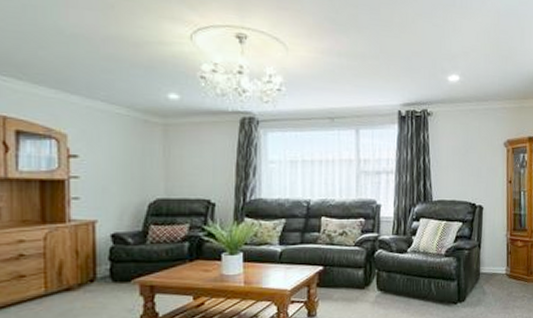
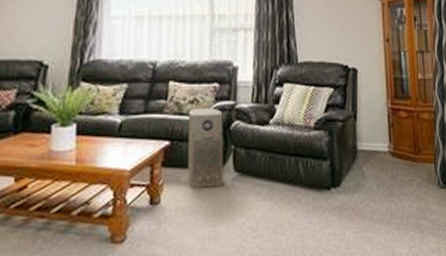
air purifier: none [338,240,369,304] -> present [187,109,224,189]

